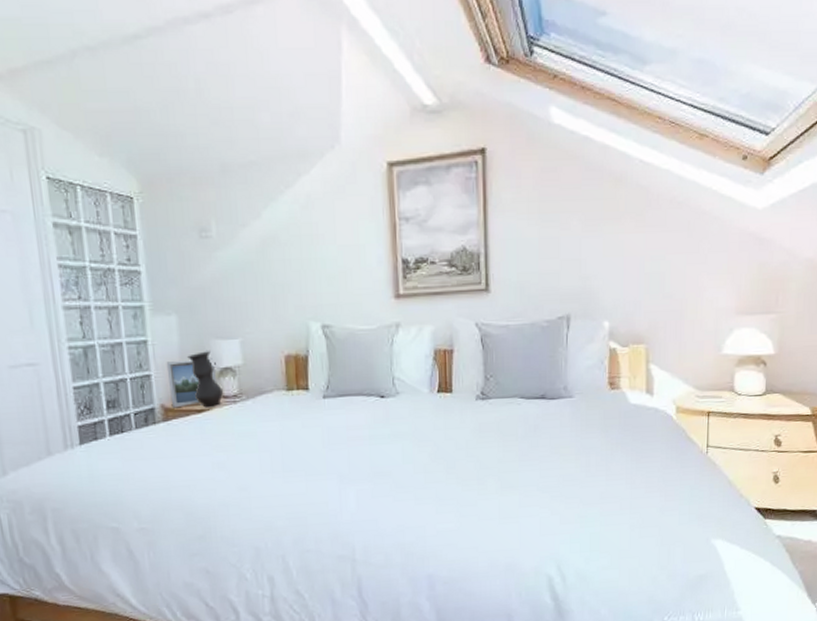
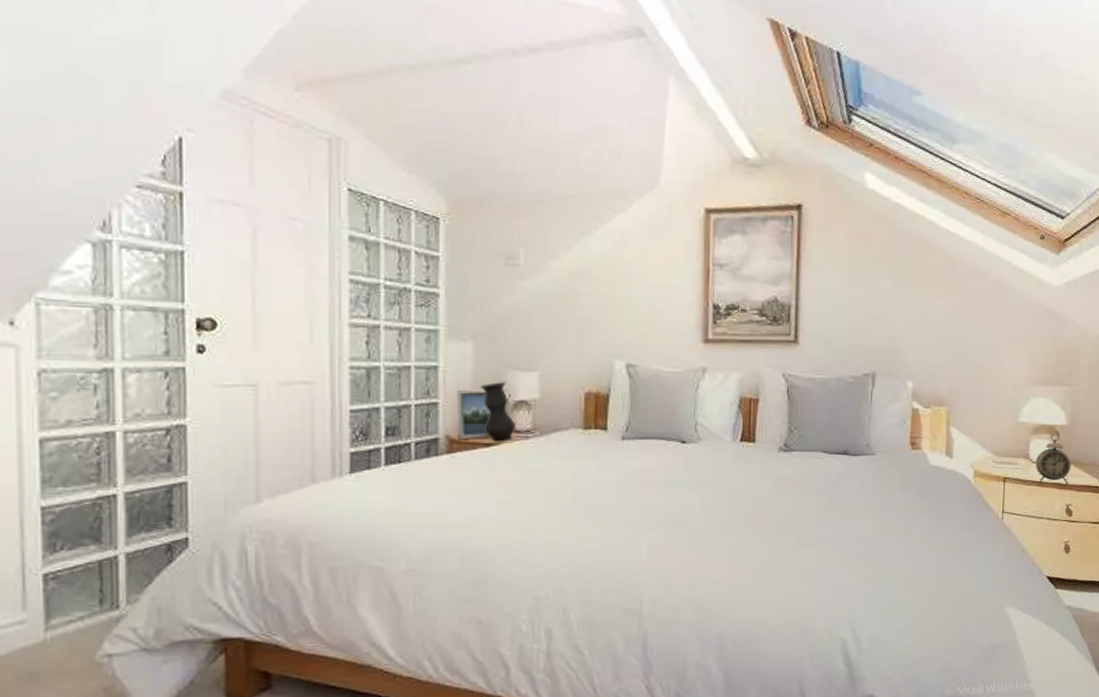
alarm clock: none [741,363,780,414] -> present [1035,433,1071,484]

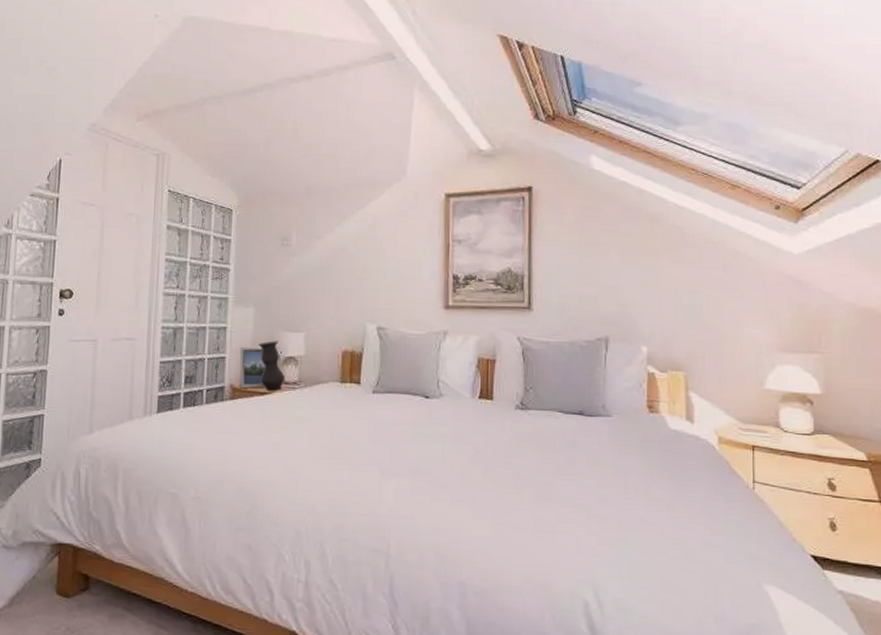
alarm clock: present [1035,433,1071,484] -> none [787,402,830,456]

